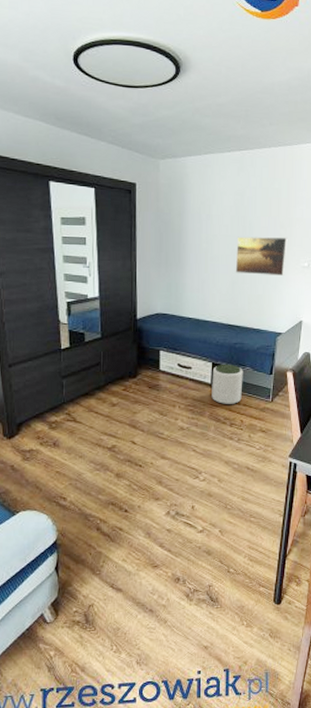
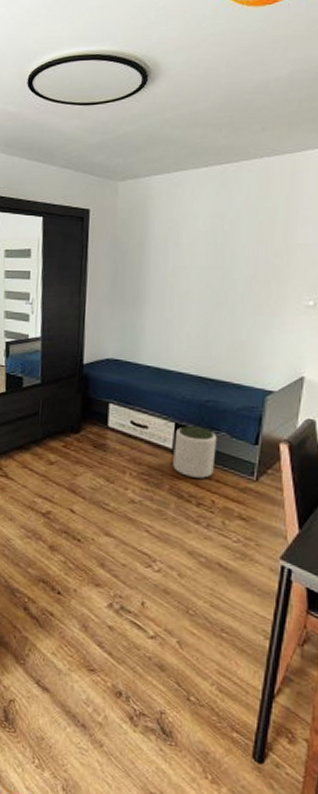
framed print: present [235,236,288,276] -> none [209,268,285,317]

